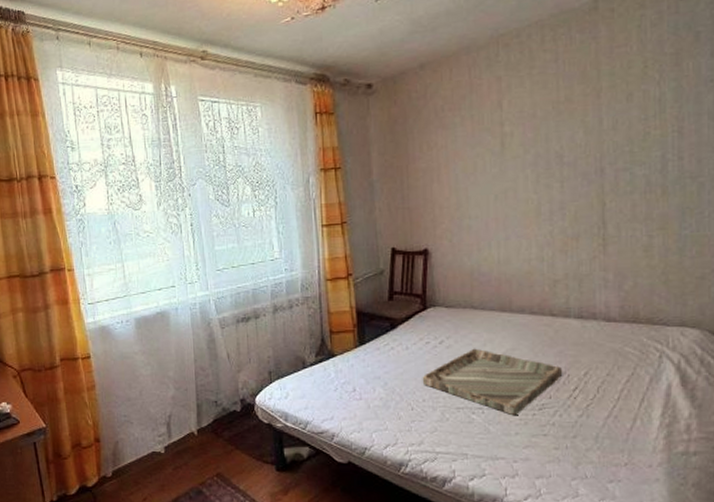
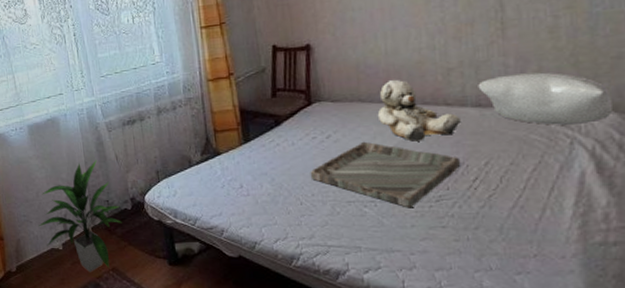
indoor plant: none [140,358,230,479] -> present [39,160,122,273]
teddy bear: none [488,288,564,350] -> present [377,79,461,141]
pillow: none [580,288,697,340] -> present [478,72,614,126]

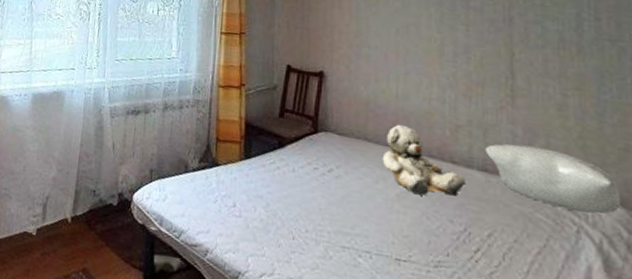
indoor plant: present [39,160,122,273] -> none [17,144,106,269]
tray: present [310,141,460,208] -> none [306,183,462,269]

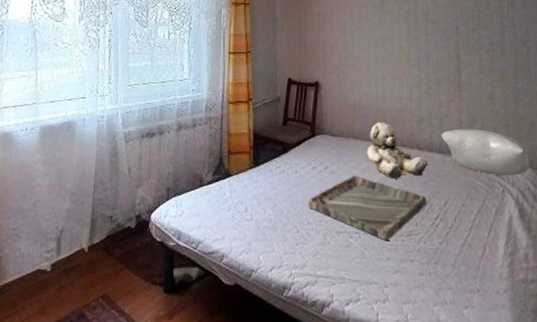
tray: none [306,183,462,269] -> present [308,175,426,241]

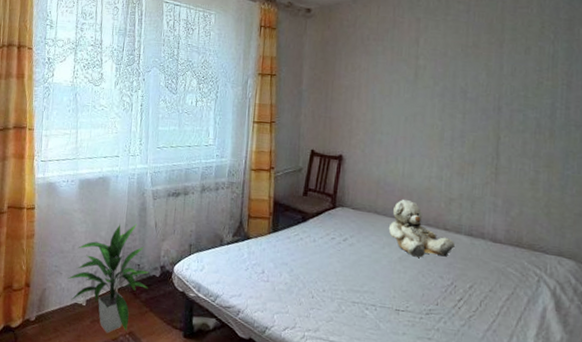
indoor plant: none [28,171,124,300] -> present [67,224,150,334]
tray: present [308,175,426,241] -> none [324,249,450,317]
pillow: present [441,128,530,176] -> none [471,212,573,267]

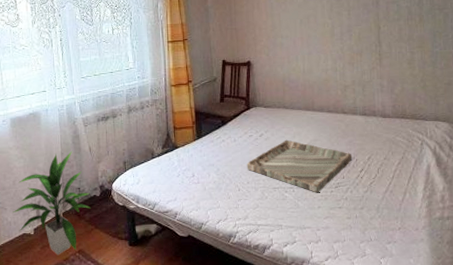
tray: none [324,249,450,317] -> present [246,139,352,193]
teddy bear: present [388,199,455,258] -> none [296,92,353,140]

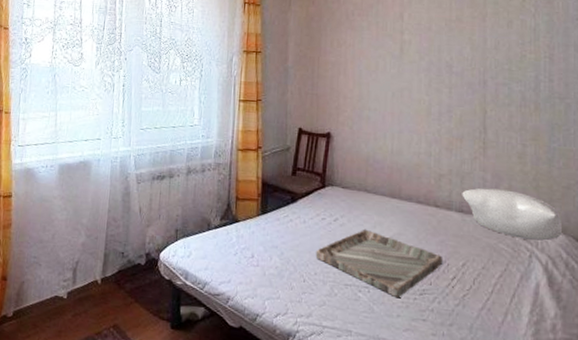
indoor plant: present [13,151,91,256] -> none [47,210,134,328]
pillow: none [364,92,447,131] -> present [462,188,563,241]

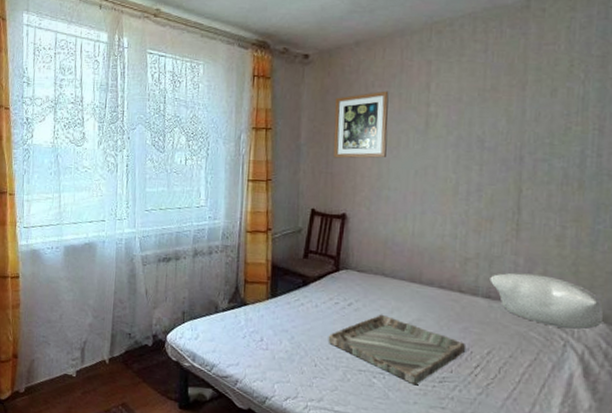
wall art: none [318,19,367,81] -> present [333,91,389,159]

